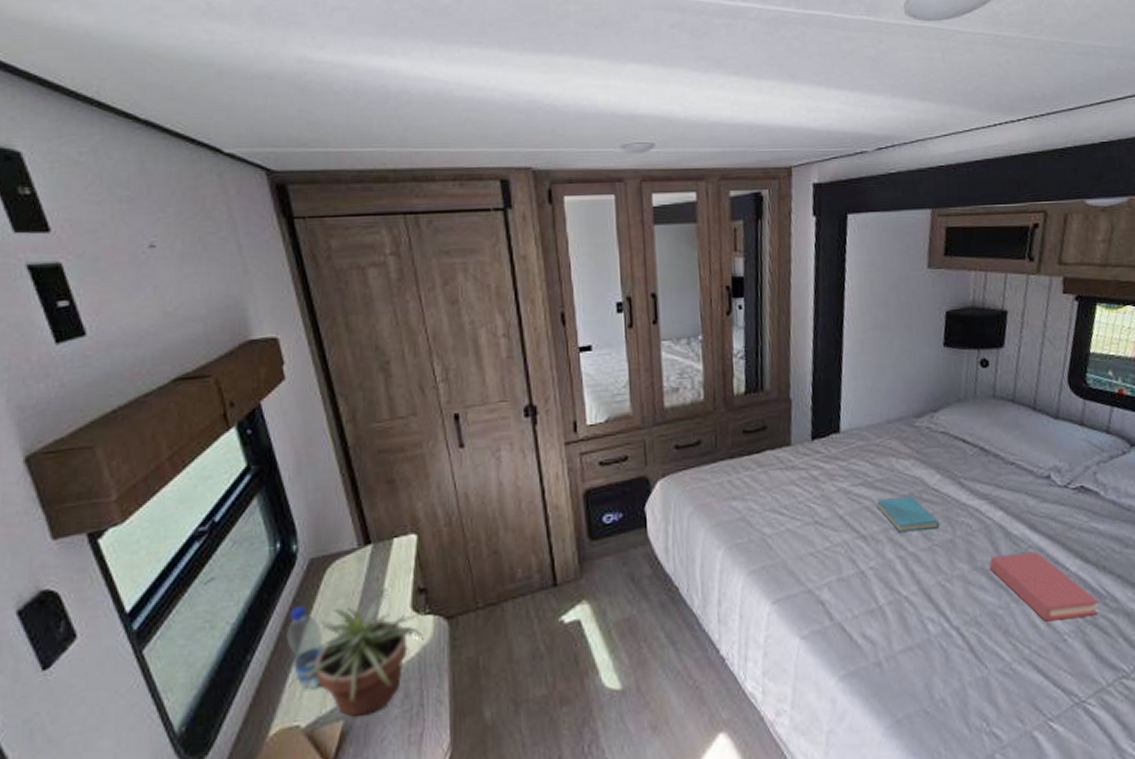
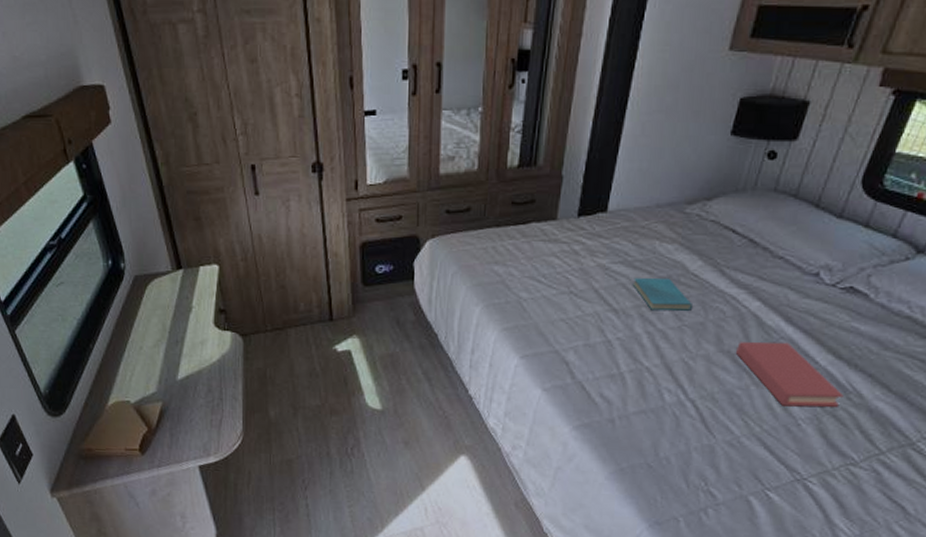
bottle: present [286,606,324,690] -> none [118,312,147,376]
potted plant: present [288,590,430,717] -> none [121,308,228,401]

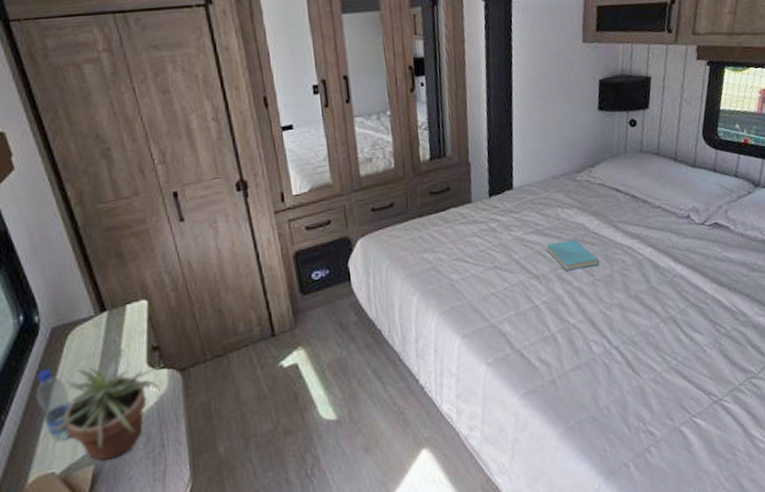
bottle: none [118,312,147,376] -> present [36,369,71,441]
potted plant: none [121,308,228,401] -> present [41,350,164,461]
book: present [735,341,844,408] -> none [641,279,732,337]

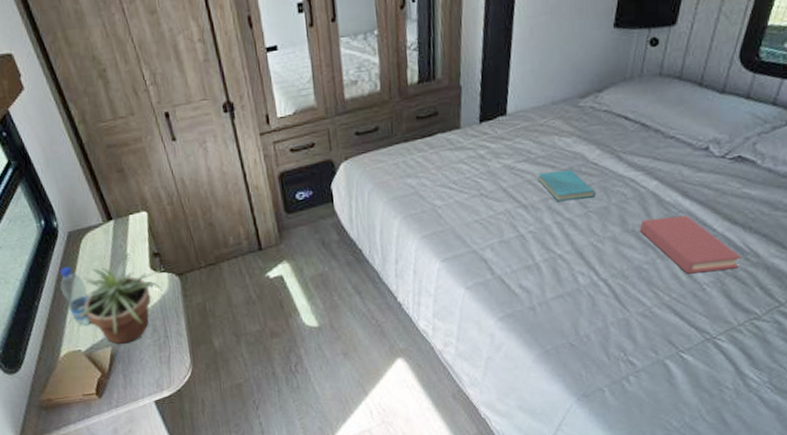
book: none [641,279,732,337] -> present [639,215,742,274]

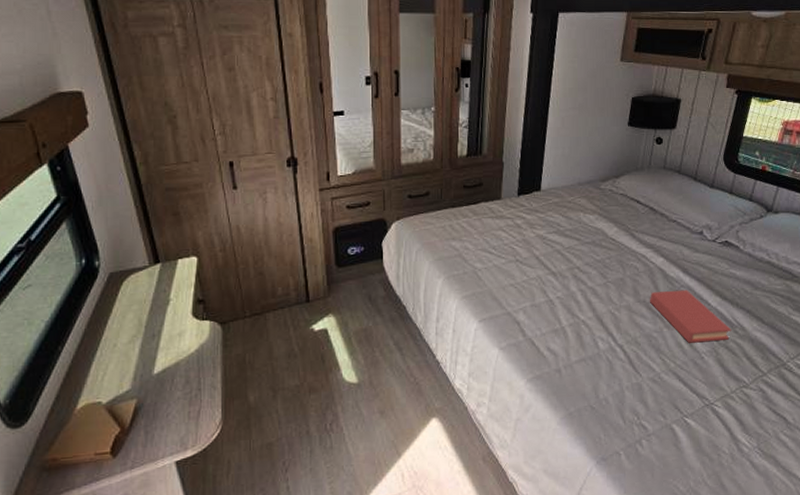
bottle: present [60,267,91,326] -> none [90,310,121,375]
potted plant: present [68,255,164,344] -> none [92,300,207,396]
book: present [537,169,595,202] -> none [565,243,613,272]

